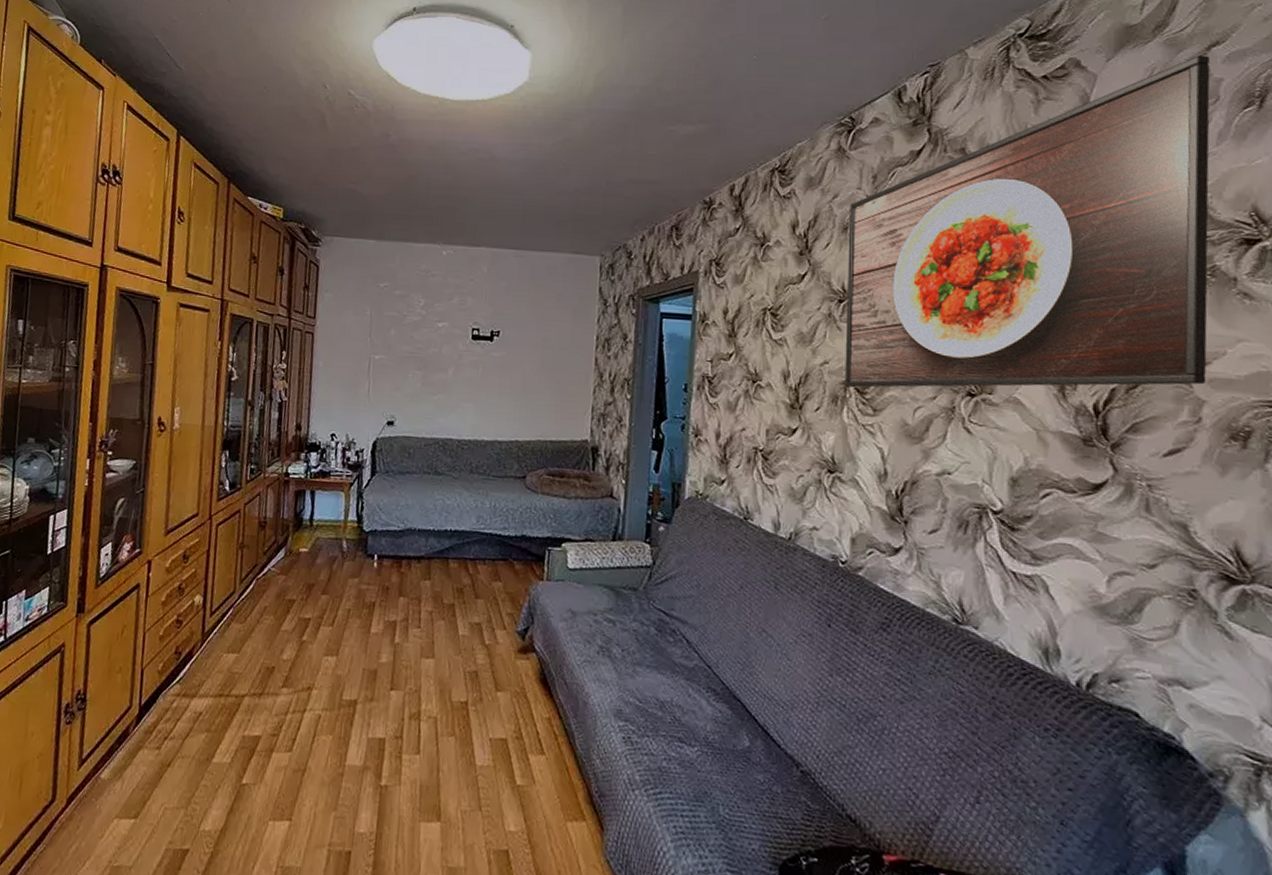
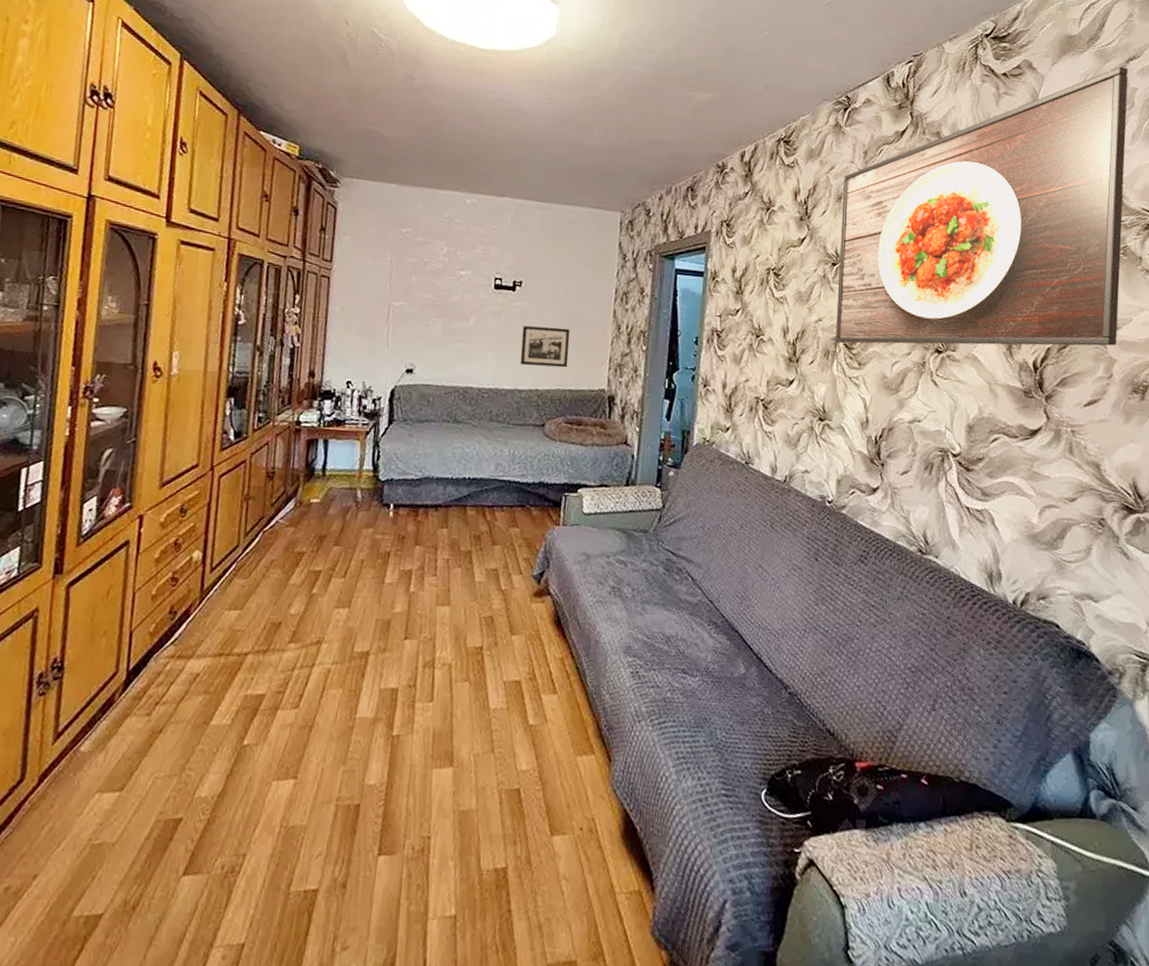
picture frame: none [499,376,551,418] -> present [519,326,571,368]

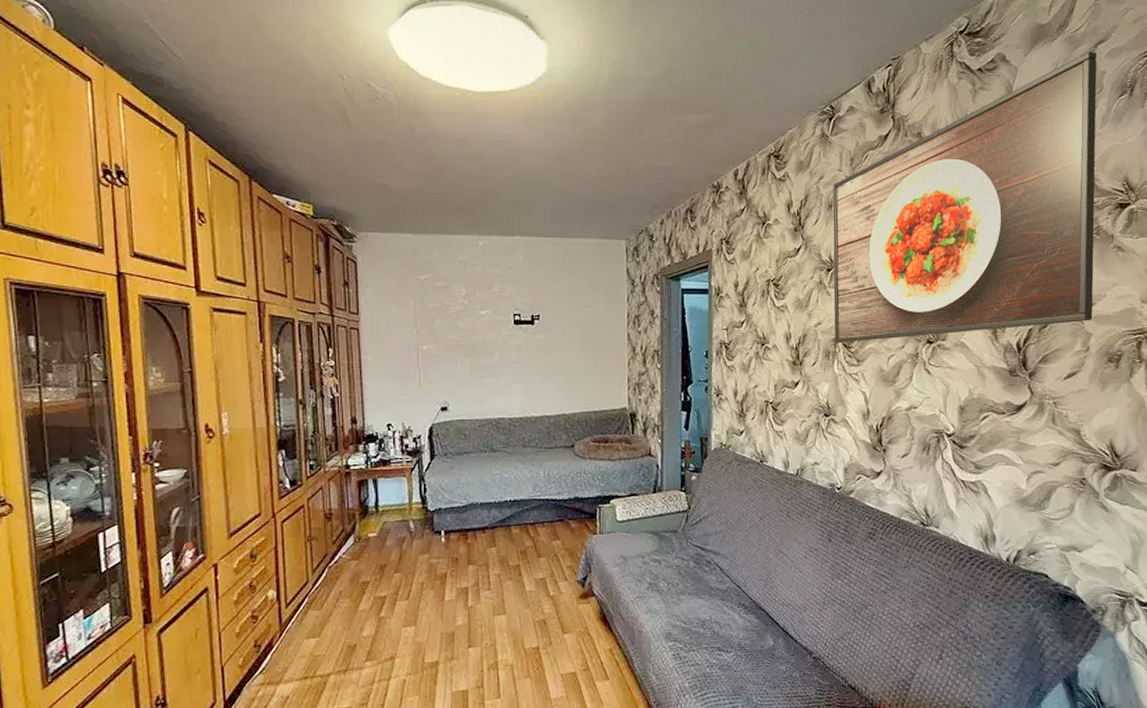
picture frame: present [519,326,571,368] -> none [545,355,590,393]

